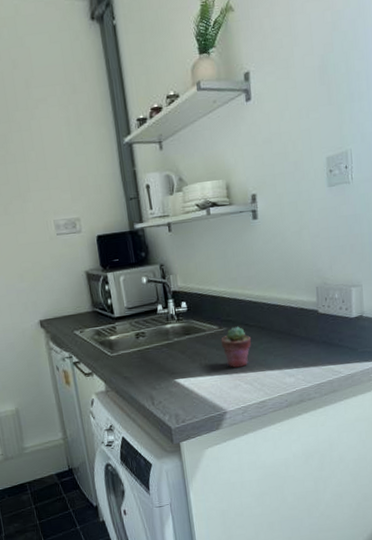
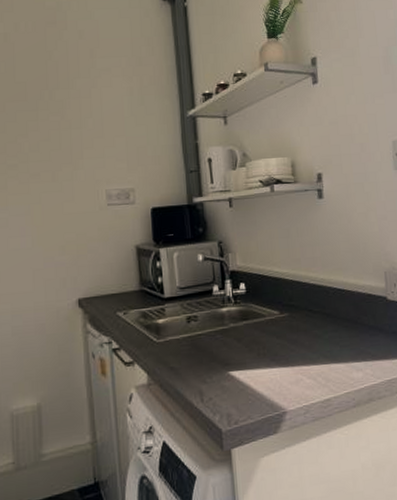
potted succulent: present [221,326,252,368] -> none [282,312,316,360]

